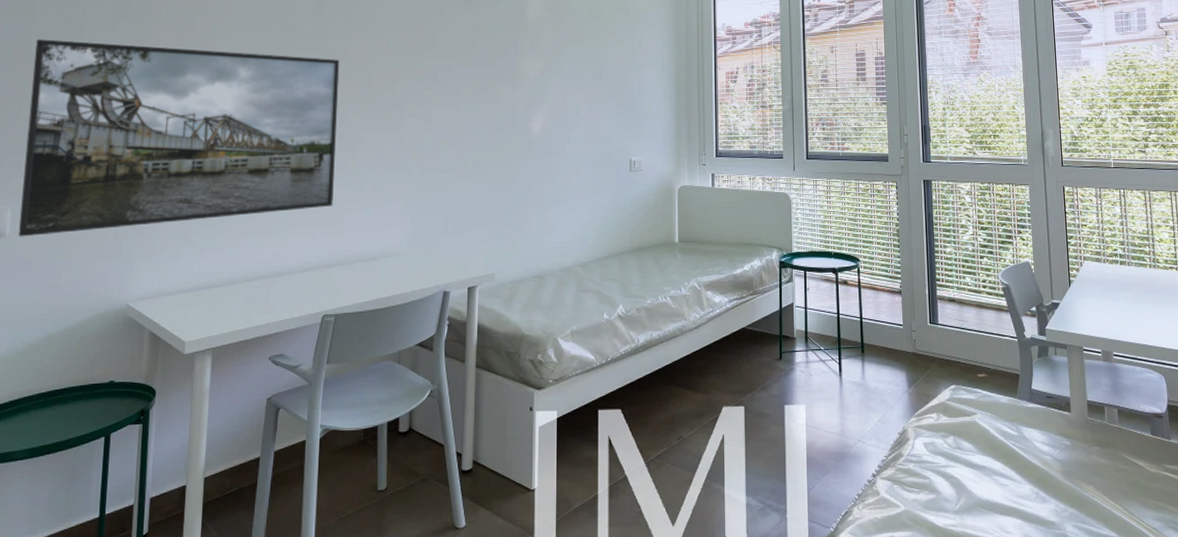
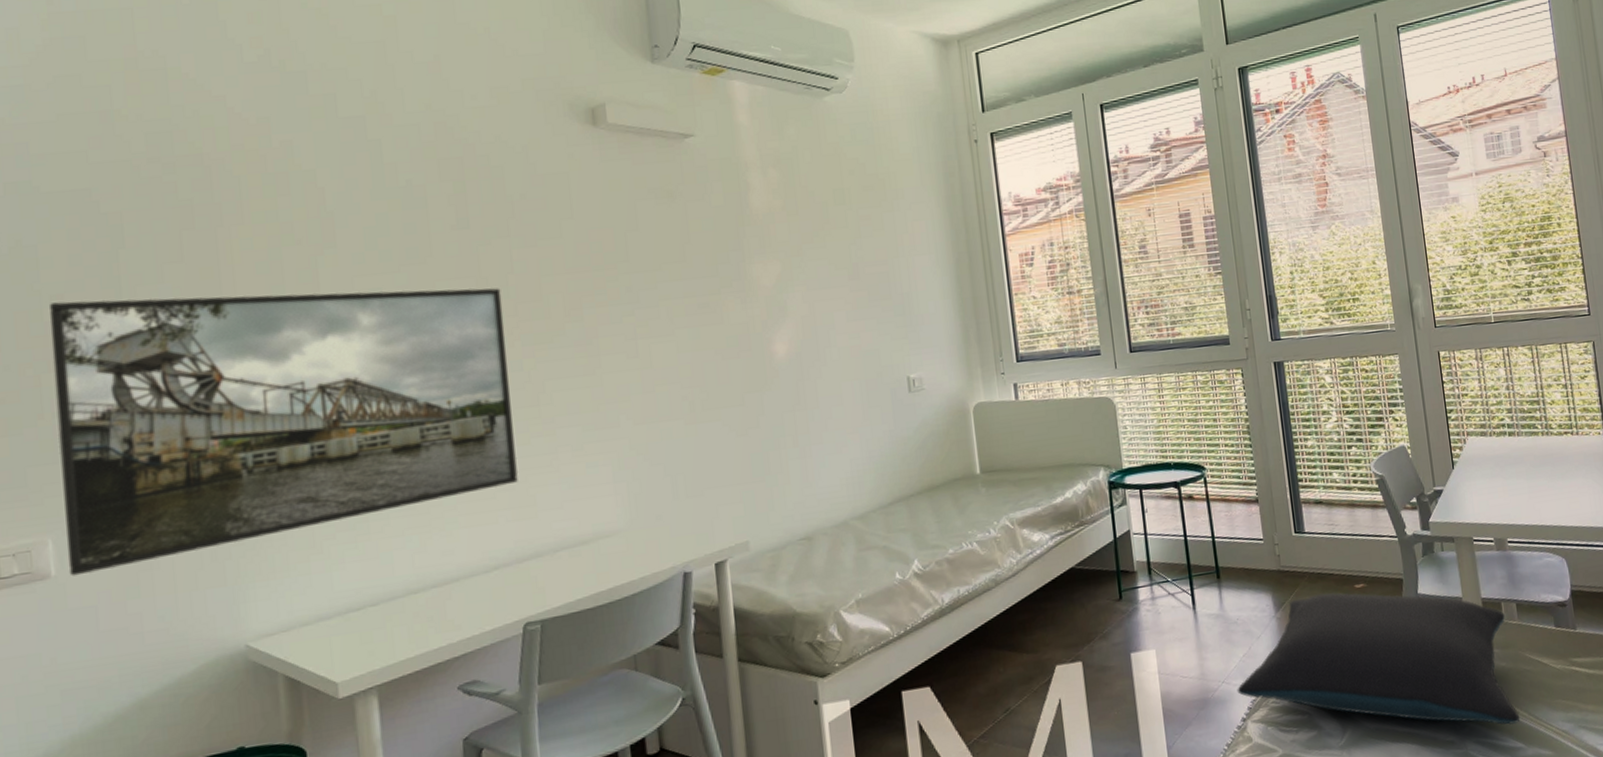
pillow: none [870,377,1115,515] -> present [1237,592,1521,725]

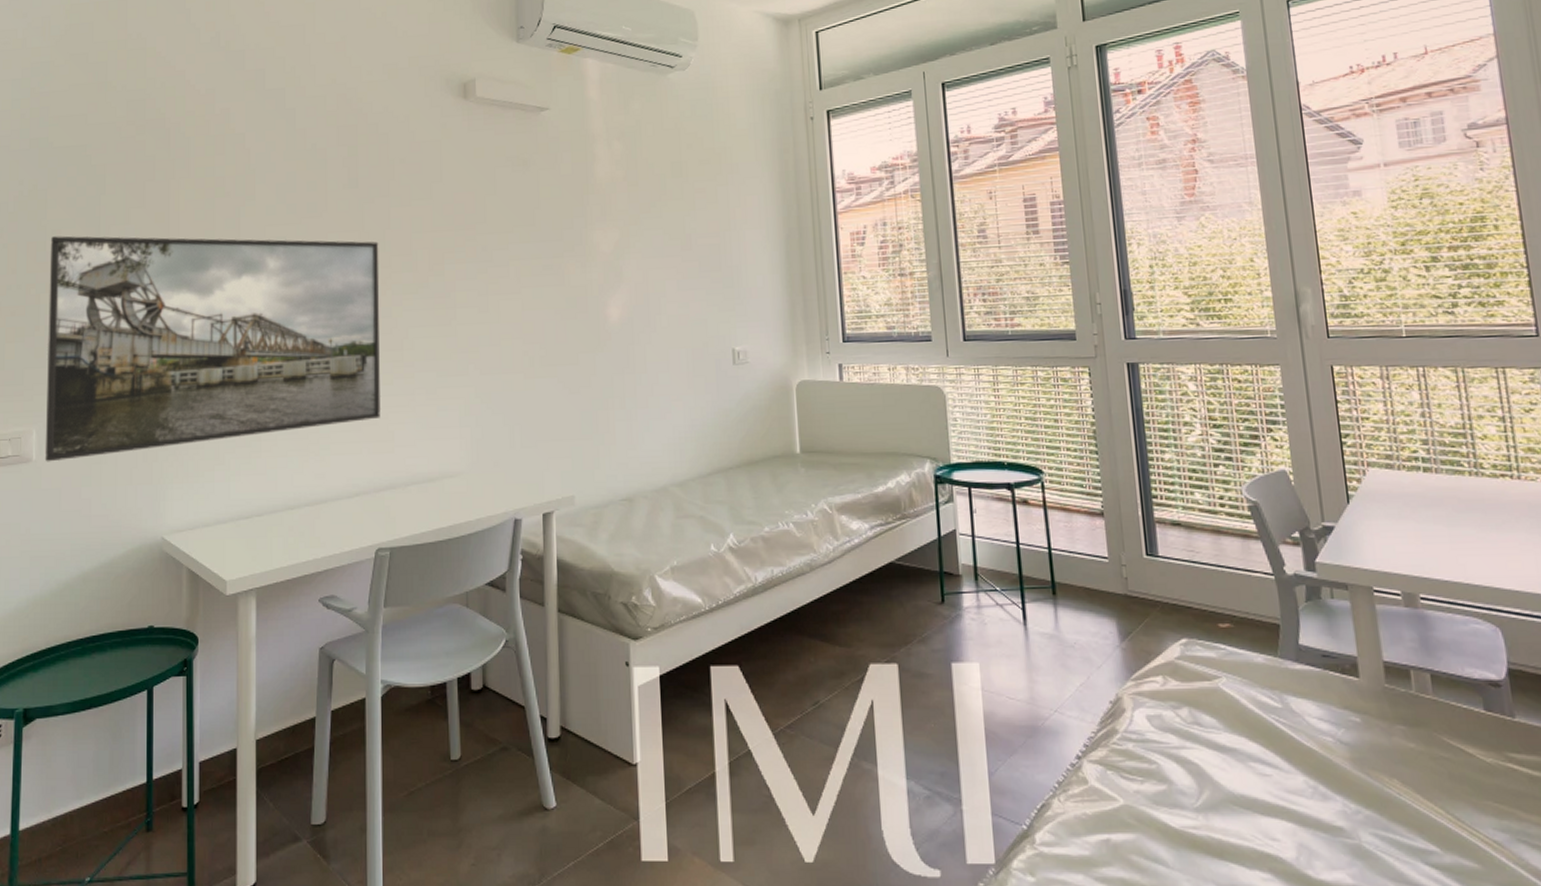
pillow: present [1237,592,1521,725] -> none [1071,628,1435,821]

